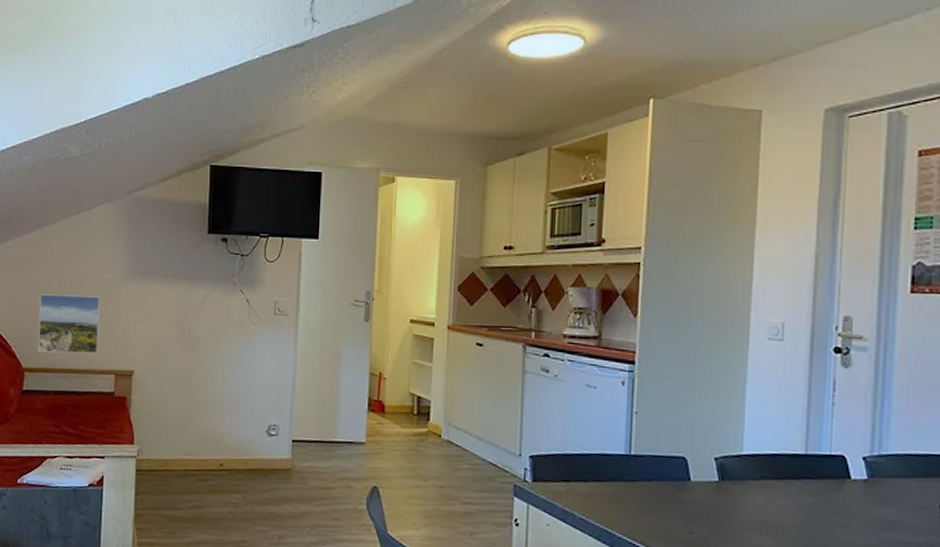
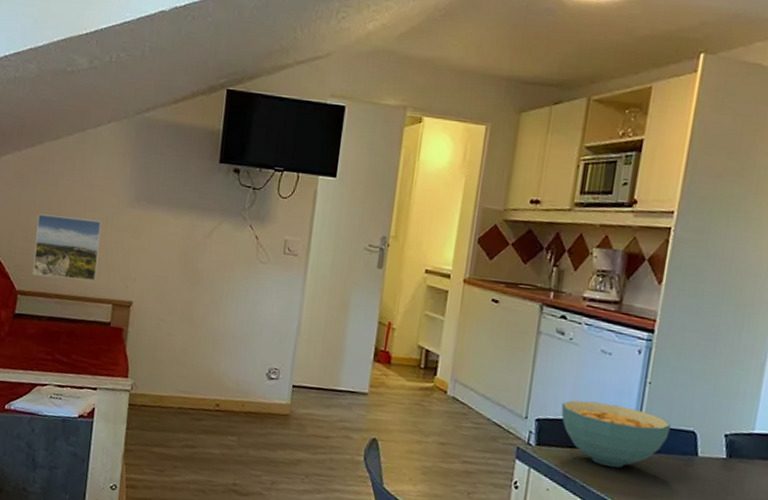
cereal bowl: none [553,434,661,498] -> present [561,400,671,468]

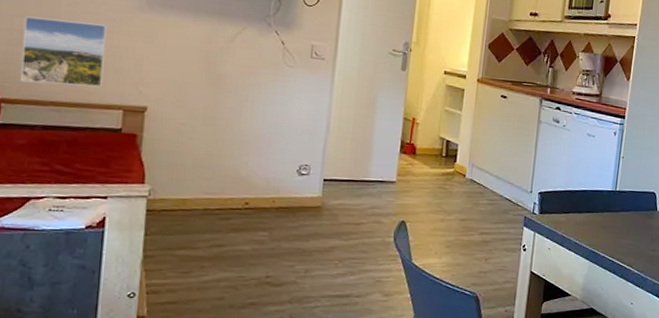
cereal bowl: present [561,400,671,468] -> none [558,175,638,225]

